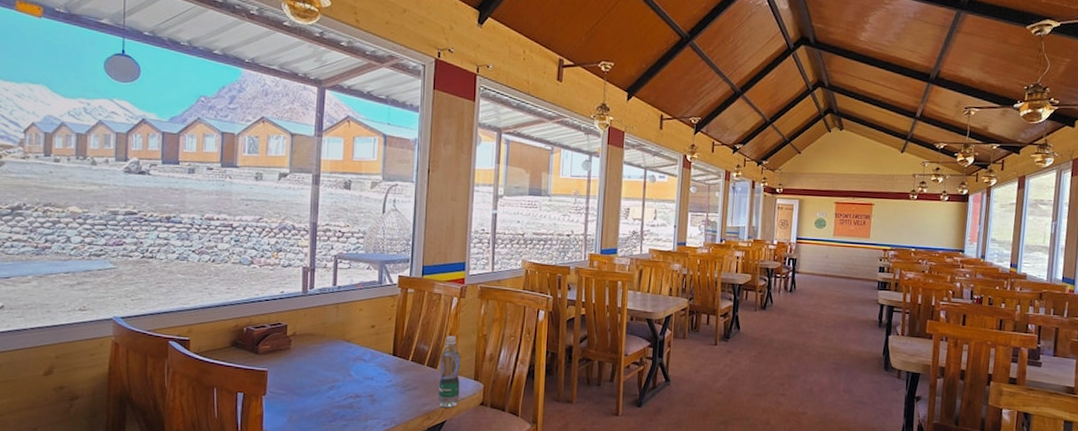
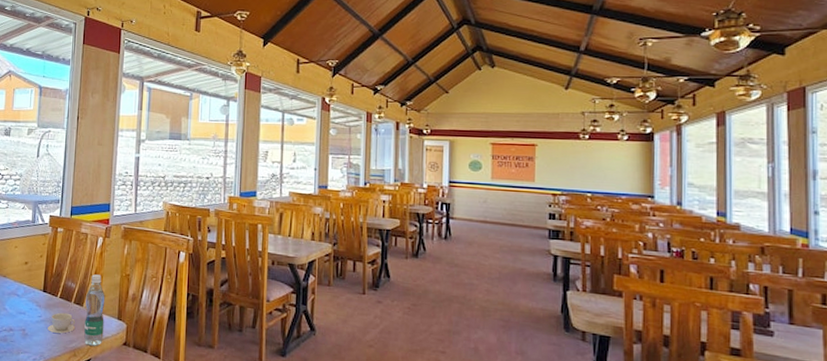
teacup: none [398,376,429,397] -> present [47,312,76,334]

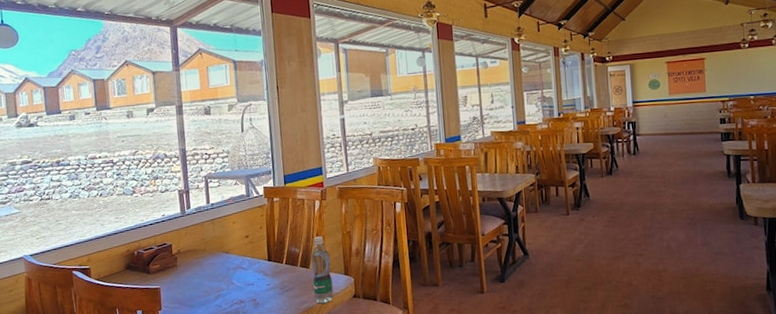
teacup: present [47,312,76,334] -> none [278,277,305,298]

